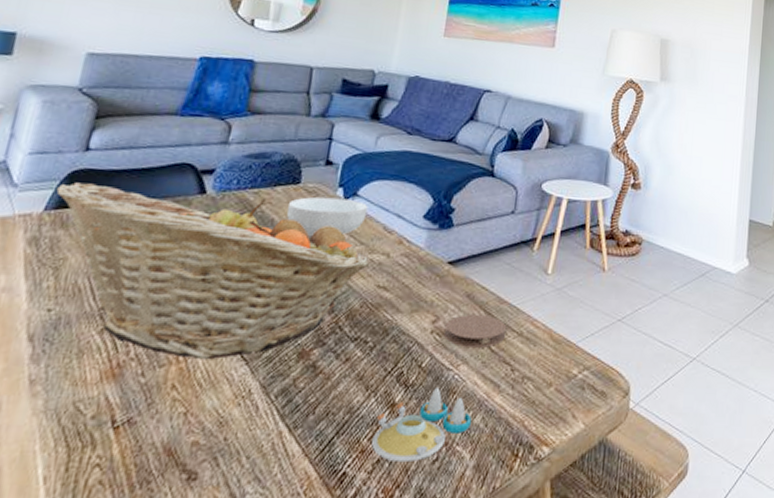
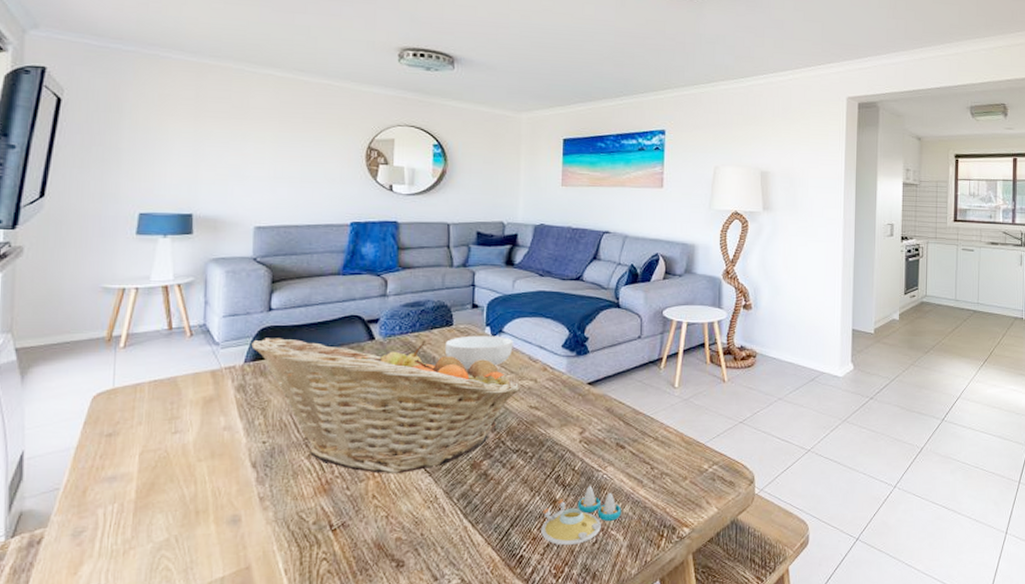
coaster: present [443,314,507,349] -> none [590,424,644,453]

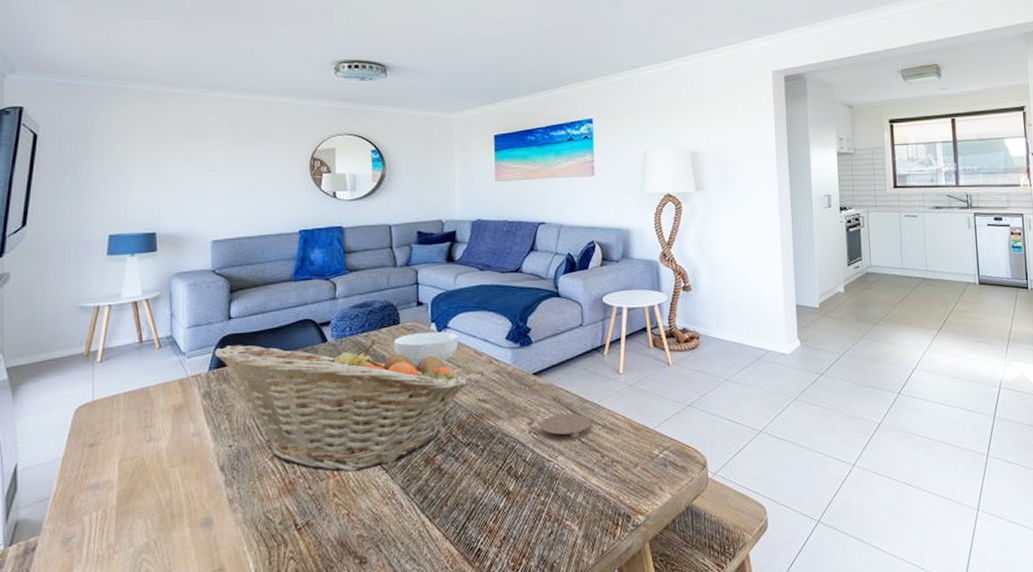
salt and pepper shaker set: present [541,486,621,546] -> none [496,476,575,538]
coaster: none [590,424,644,453] -> present [539,413,592,442]

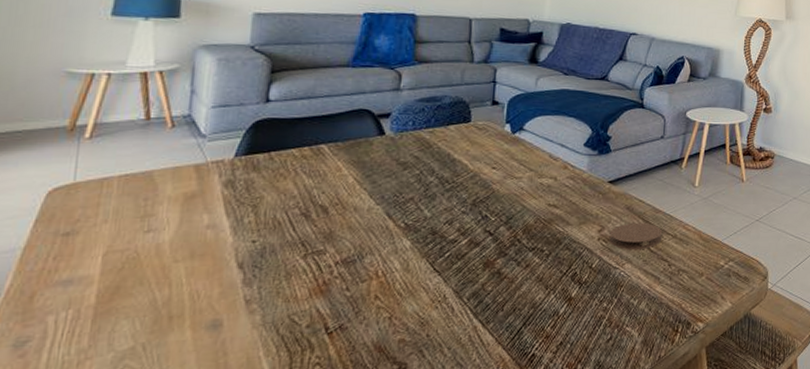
fruit basket: present [214,340,468,473] -> none [244,131,539,274]
cereal bowl: present [393,331,459,367] -> none [461,132,534,167]

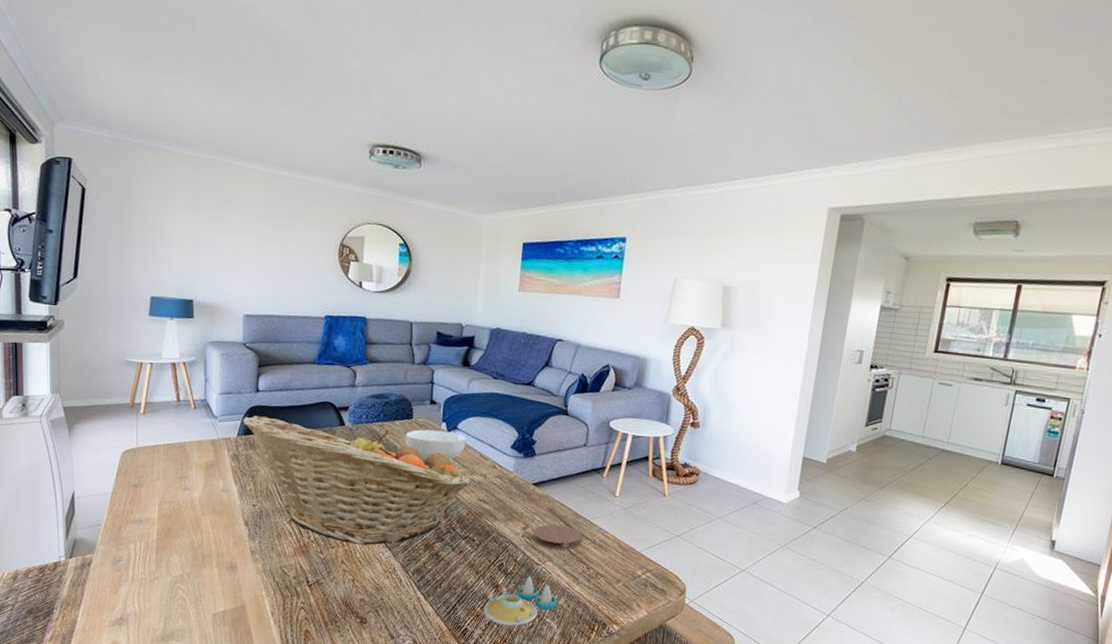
fruit basket: none [244,131,539,274] -> present [243,416,471,546]
cereal bowl: none [461,132,534,167] -> present [405,429,467,461]
salt and pepper shaker set: none [554,283,637,343] -> present [483,577,557,626]

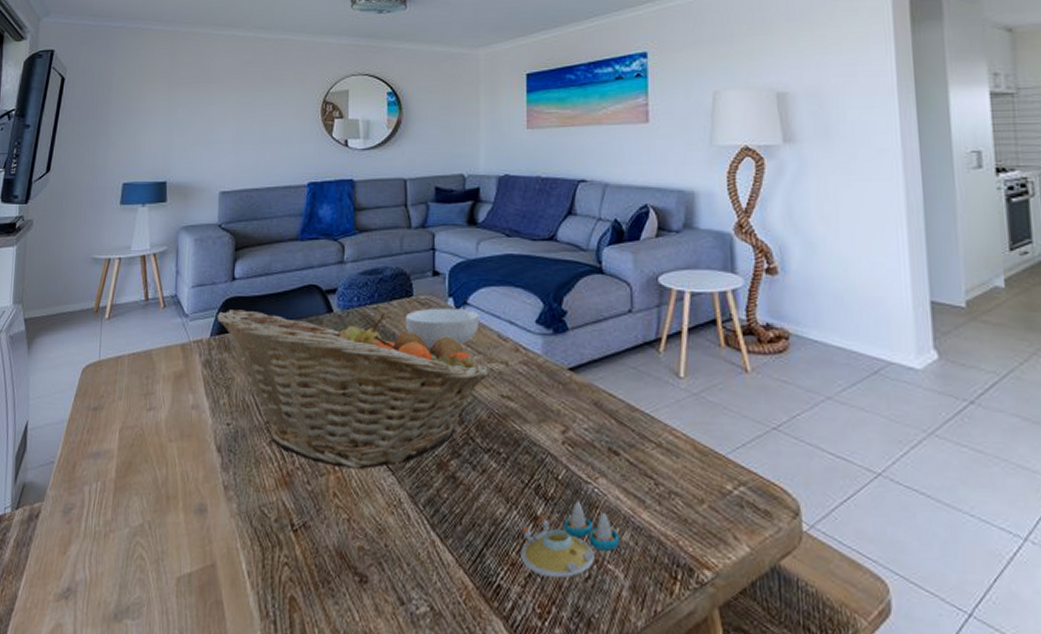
coaster: present [532,524,583,550] -> none [575,423,643,461]

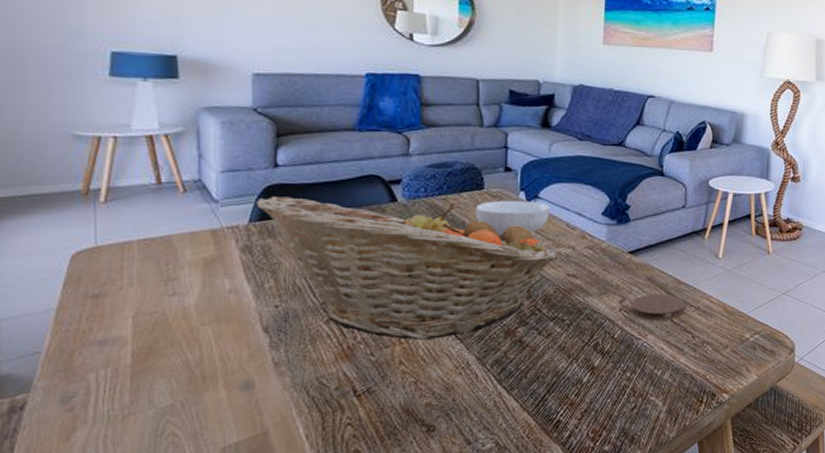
salt and pepper shaker set: present [520,502,619,579] -> none [579,354,661,411]
coaster: none [575,423,643,461] -> present [630,294,686,322]

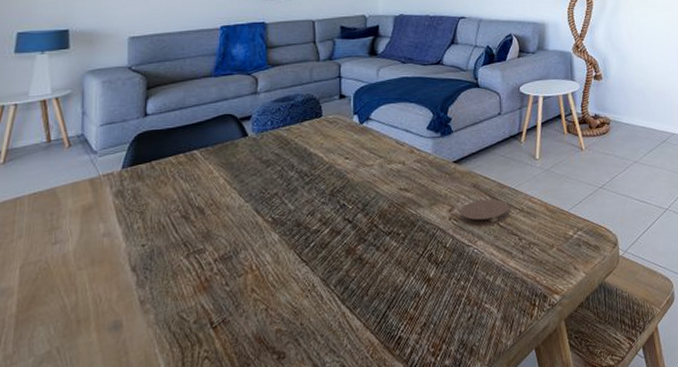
fruit basket: present [256,196,557,341] -> none [128,133,389,267]
cereal bowl: present [475,200,550,236] -> none [315,123,381,158]

